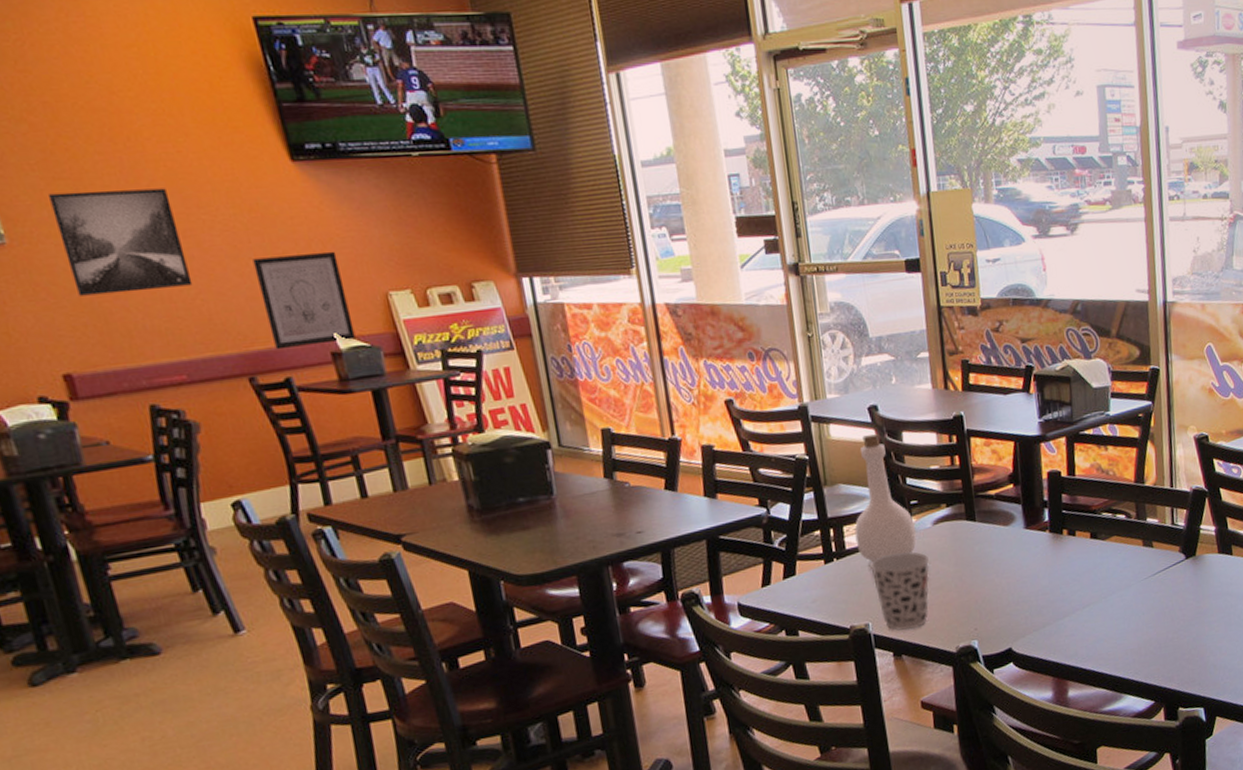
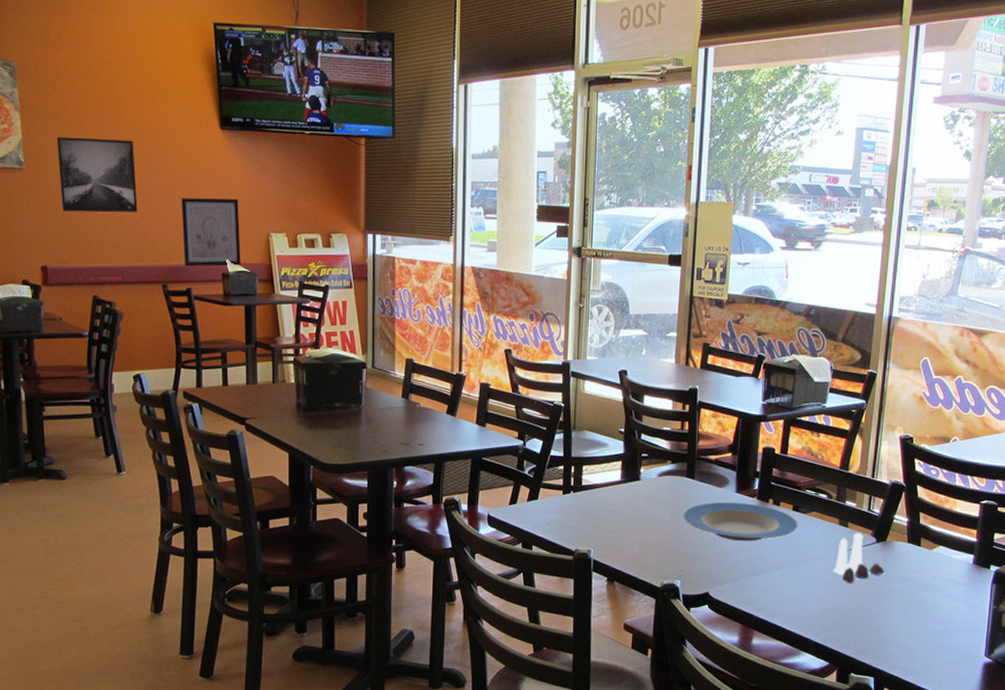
bottle: present [854,434,917,562] -> none [591,394,643,499]
cup: present [870,551,930,631] -> none [600,495,651,561]
plate: none [969,538,1099,585] -> present [683,501,798,542]
salt and pepper shaker set: none [1144,551,1199,609] -> present [833,532,885,583]

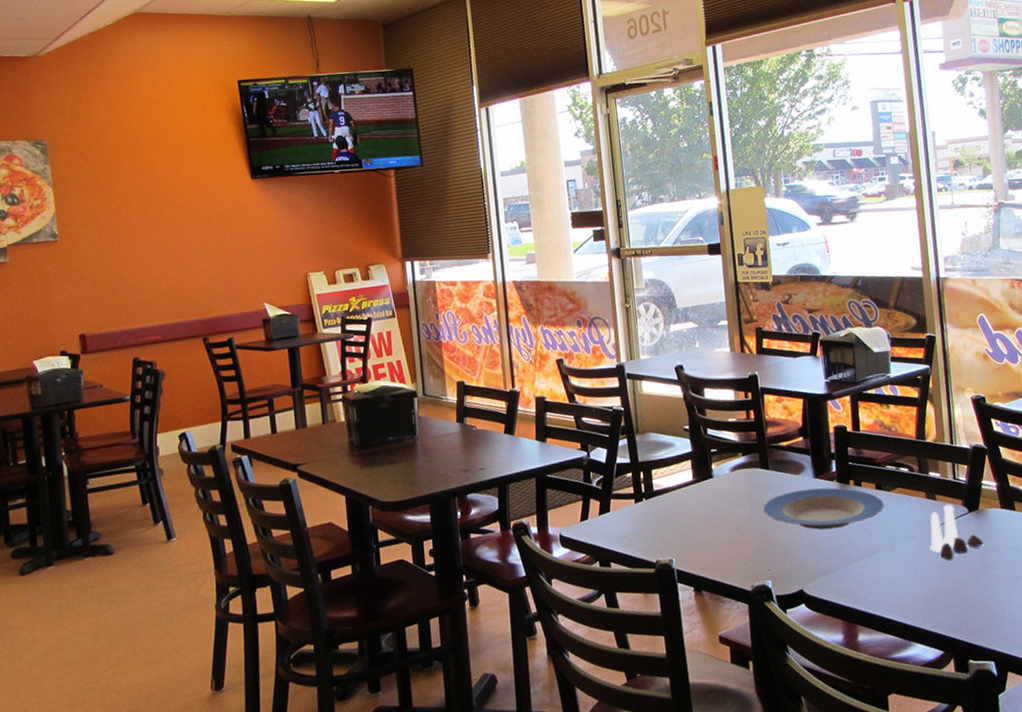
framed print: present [56,137,138,213] -> none [89,200,174,278]
wall art: present [181,198,241,267] -> none [217,243,281,317]

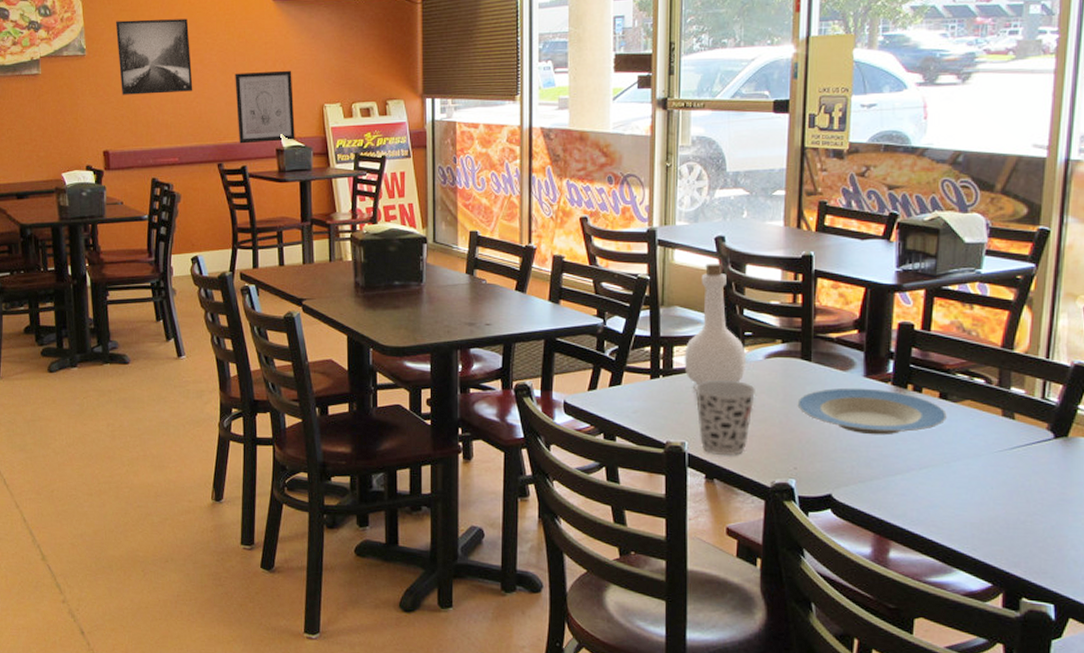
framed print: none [89,200,174,278] -> present [115,18,193,95]
wall art: none [217,243,281,317] -> present [235,70,295,144]
bottle: none [661,390,716,503] -> present [684,264,747,384]
cup: none [675,494,728,567] -> present [695,379,757,456]
salt and pepper shaker set: present [929,504,984,560] -> none [995,425,1067,488]

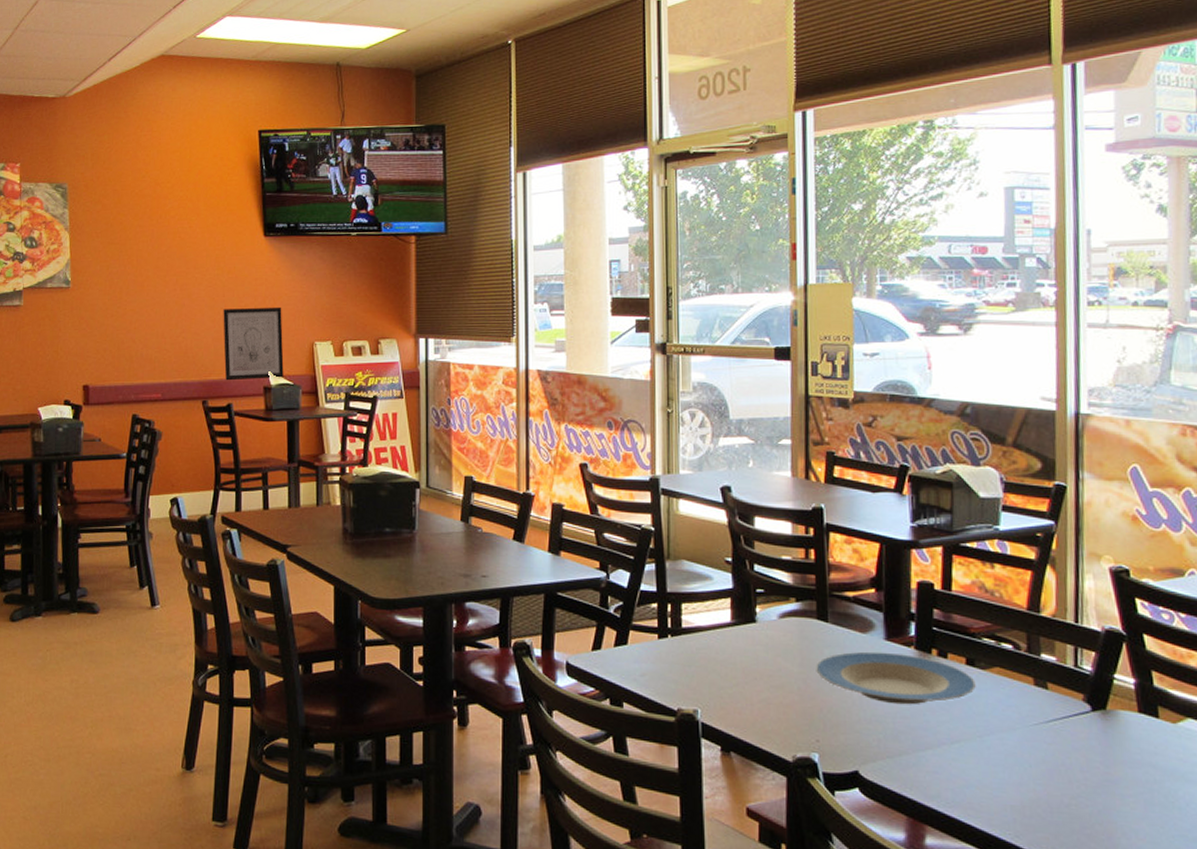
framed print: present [115,18,193,95] -> none [102,253,180,328]
bottle: present [684,264,747,384] -> none [693,515,760,645]
cup: present [695,379,757,456] -> none [706,640,772,726]

